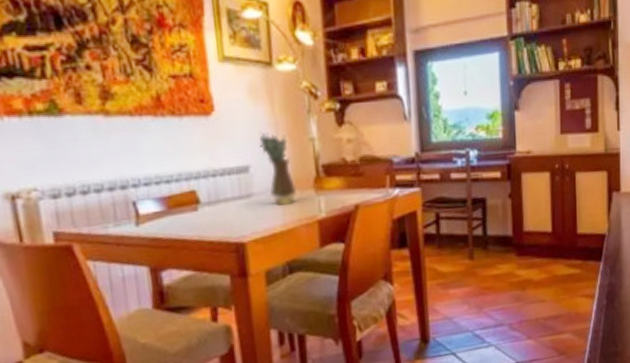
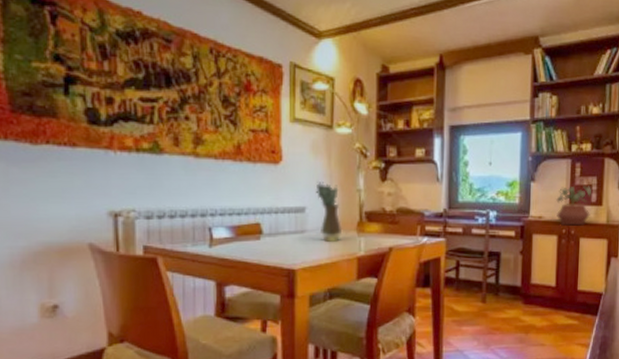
potted plant: none [545,108,586,160] -> present [556,184,591,226]

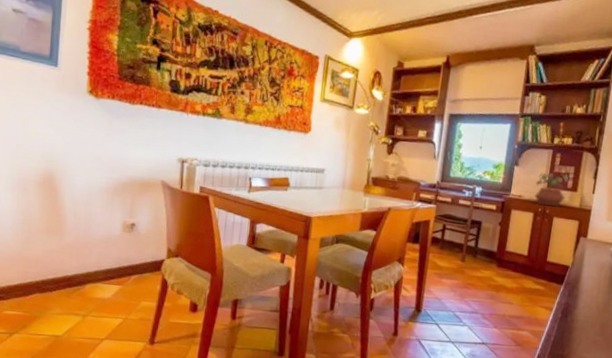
vase: present [315,182,343,243] -> none [334,150,353,200]

